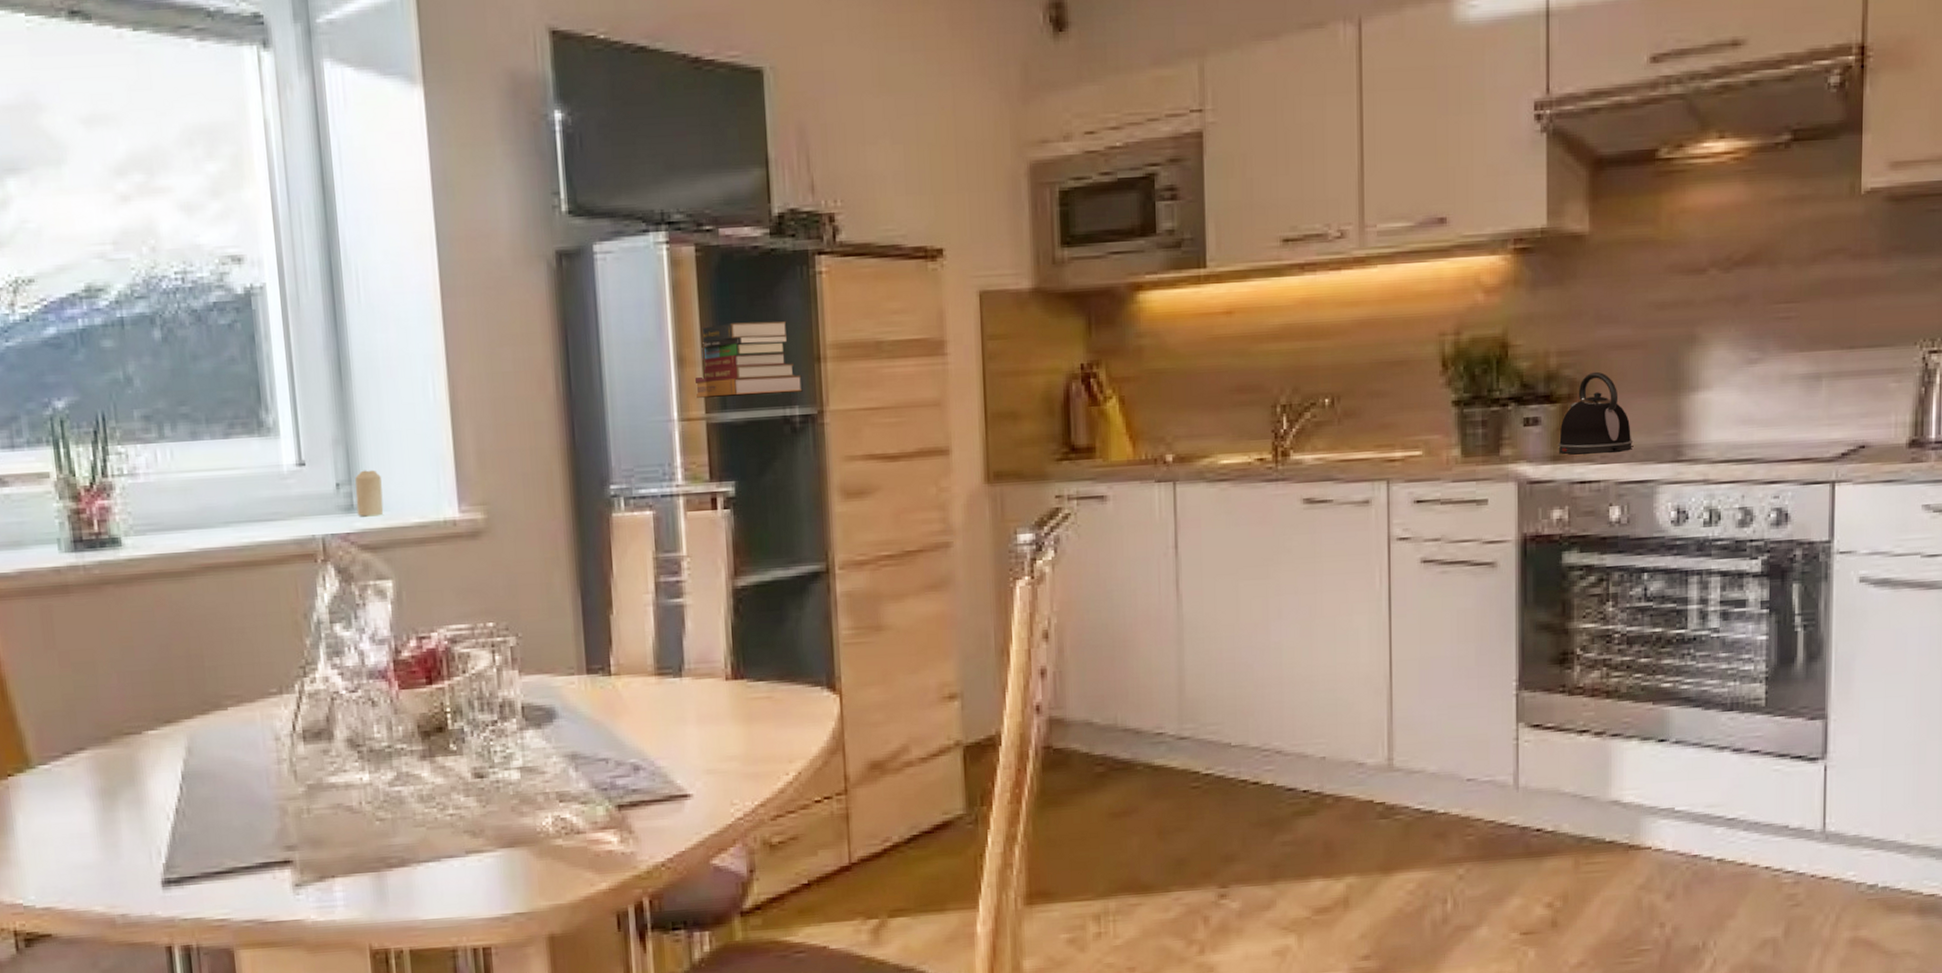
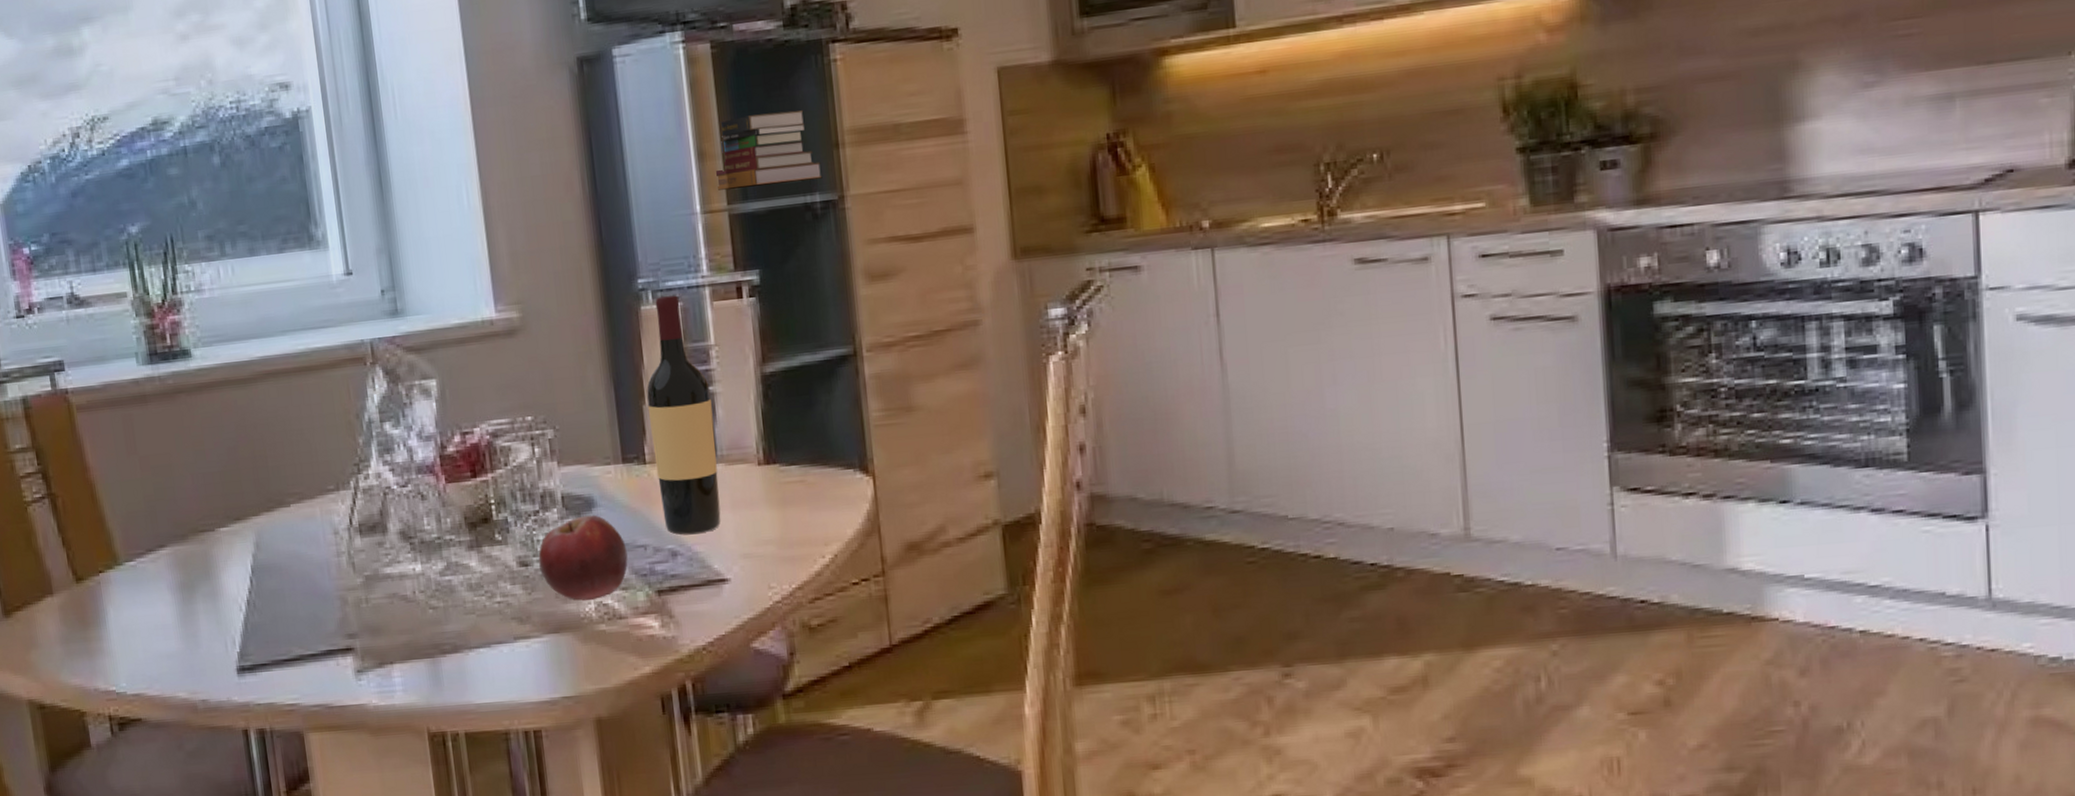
candle: present [355,470,384,517] -> none [398,275,426,320]
fruit: none [495,726,588,814] -> present [538,515,628,601]
wine bottle: none [614,503,686,749] -> present [646,295,721,535]
kettle: present [1558,371,1634,455] -> none [1641,107,1731,197]

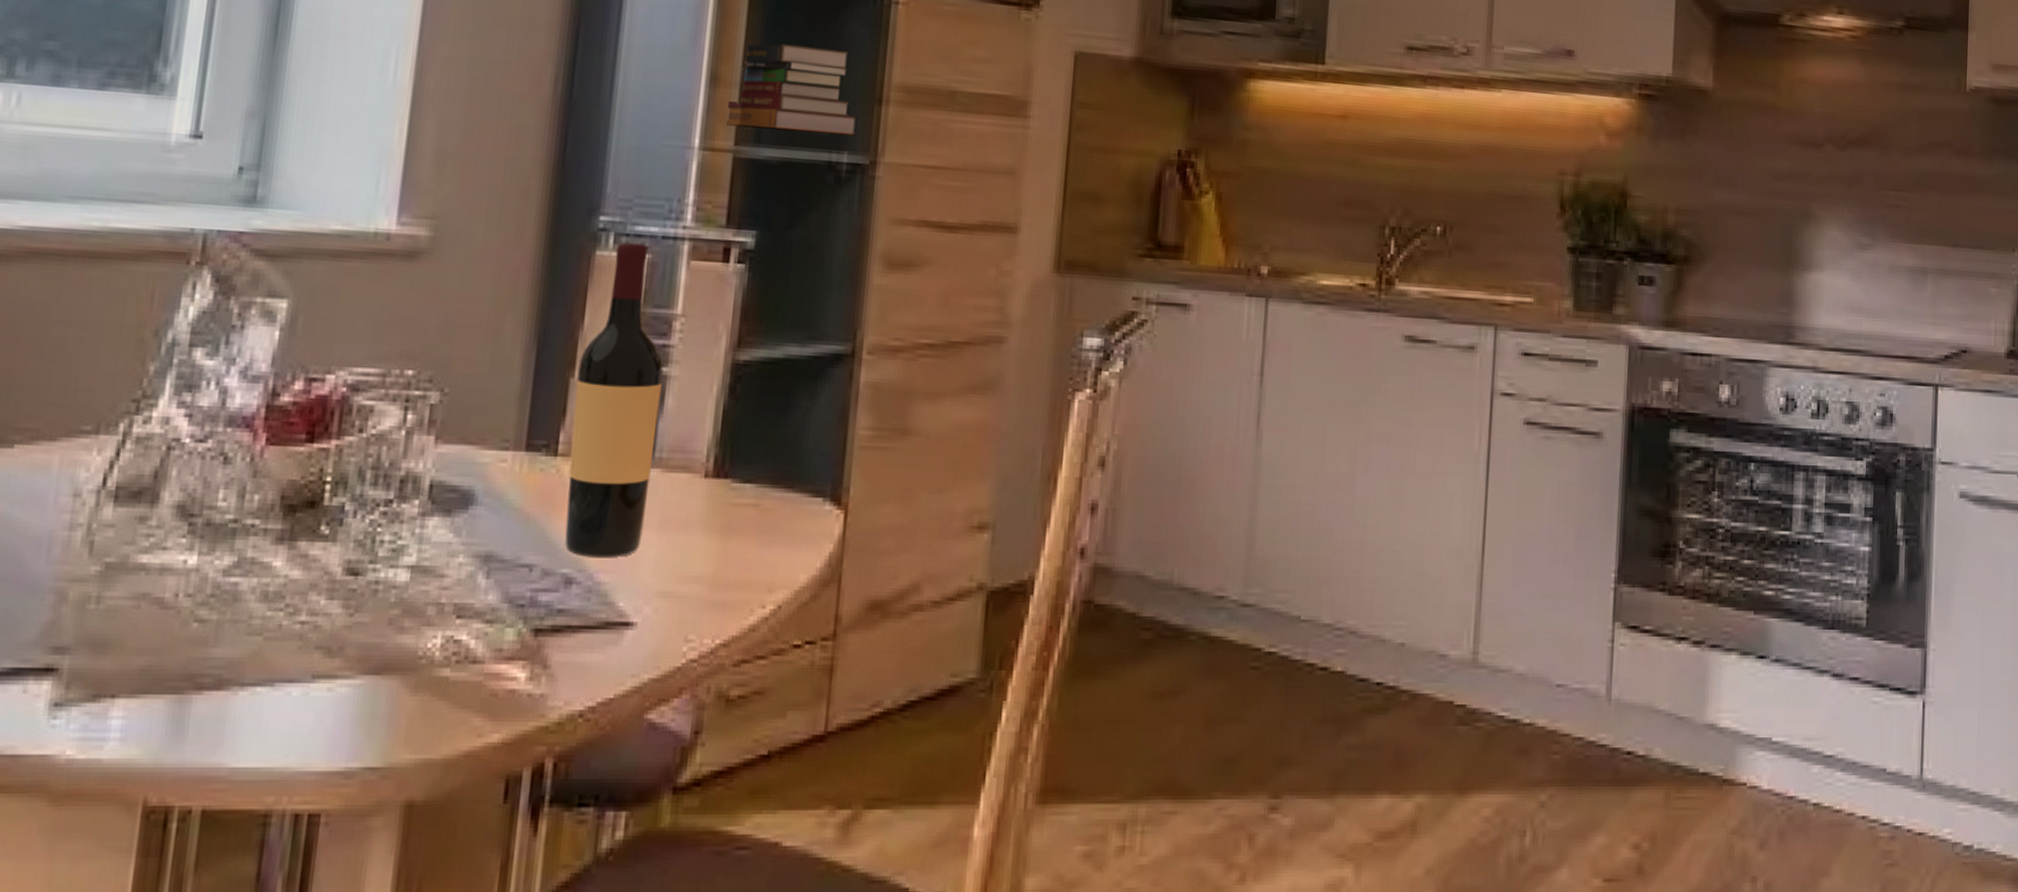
fruit: present [538,515,628,601] -> none [374,514,505,632]

